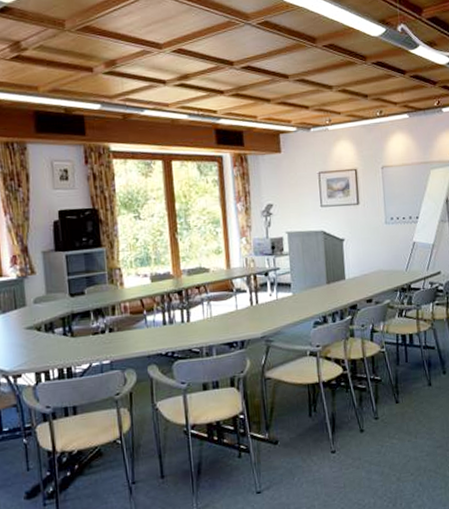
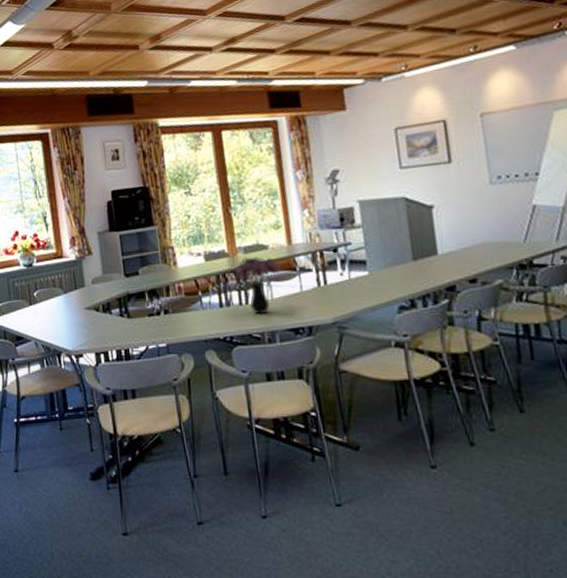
flower arrangement: none [175,278,221,331] -> present [231,256,282,314]

